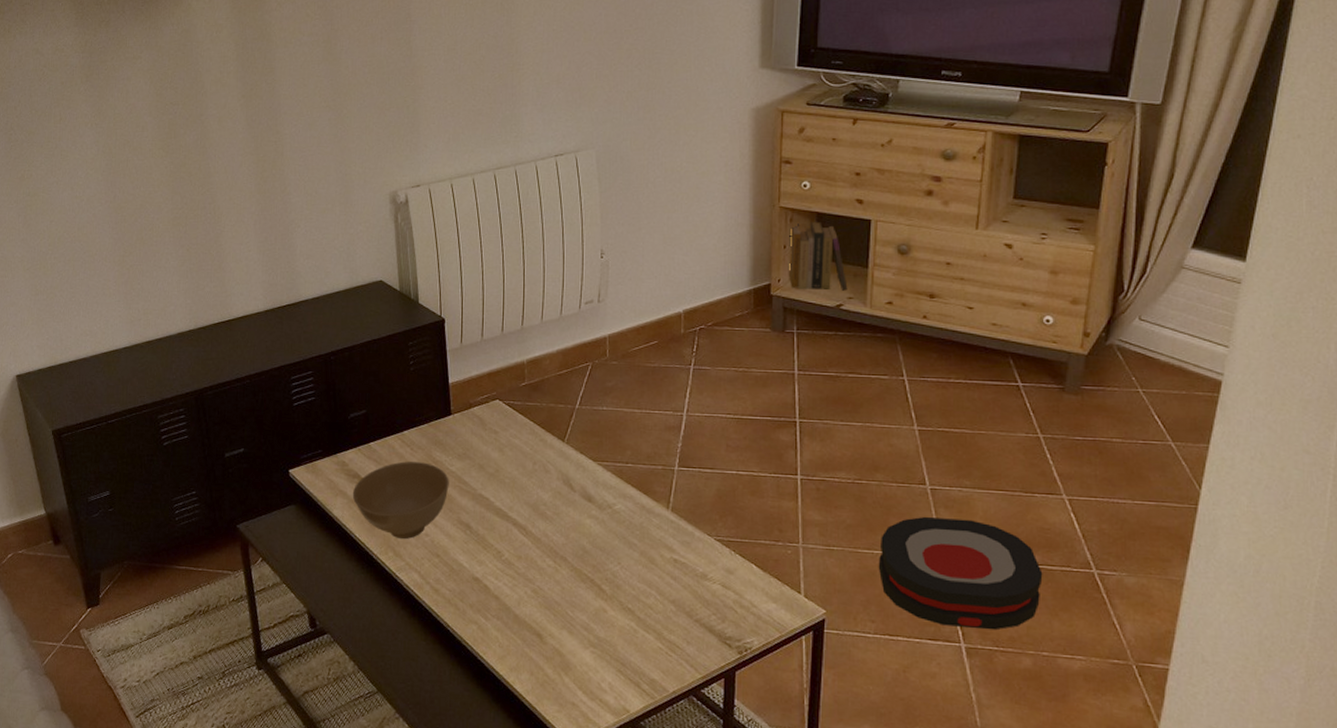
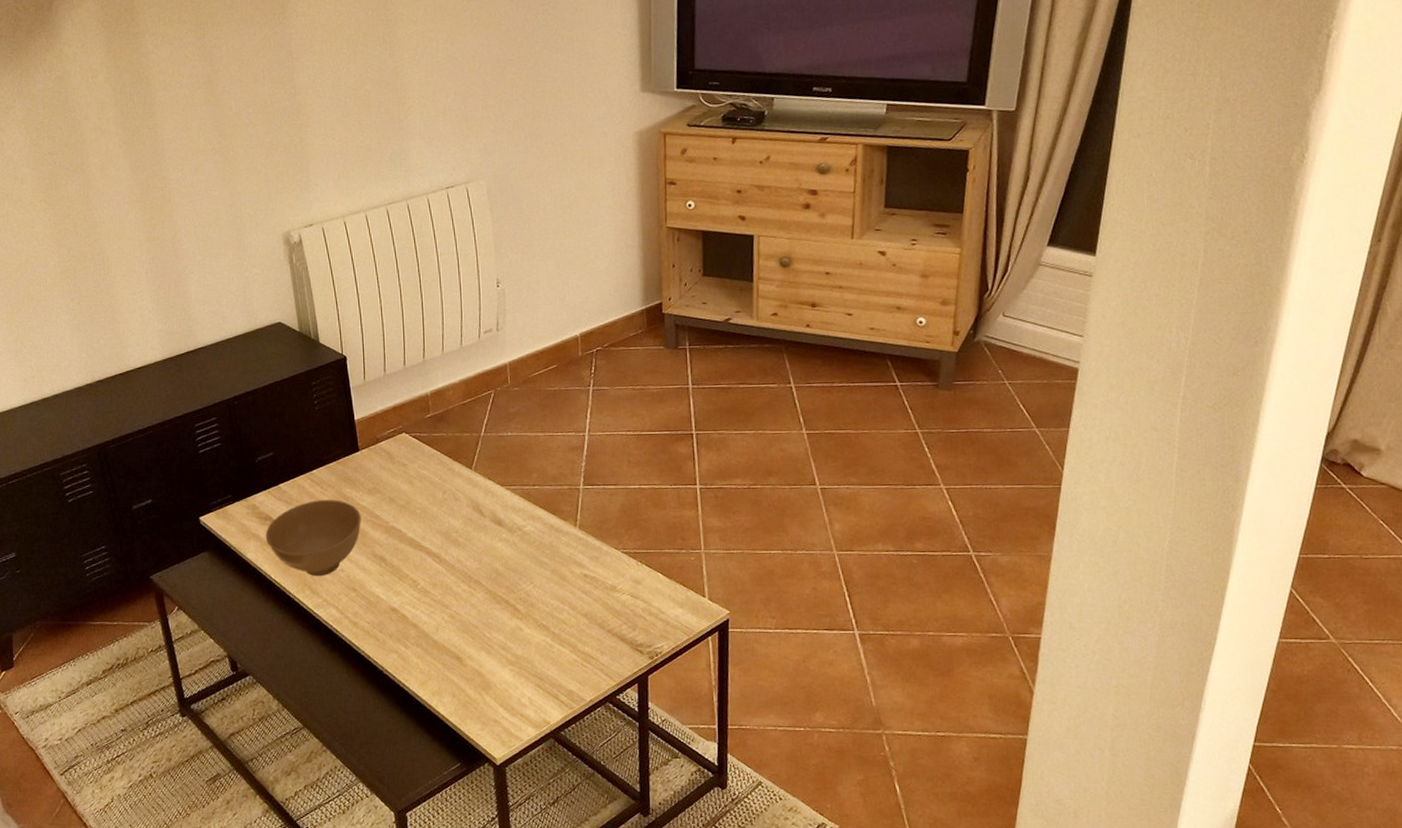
books: present [788,221,848,291] -> none [677,239,735,306]
robot vacuum: present [878,516,1043,630] -> none [775,514,926,616]

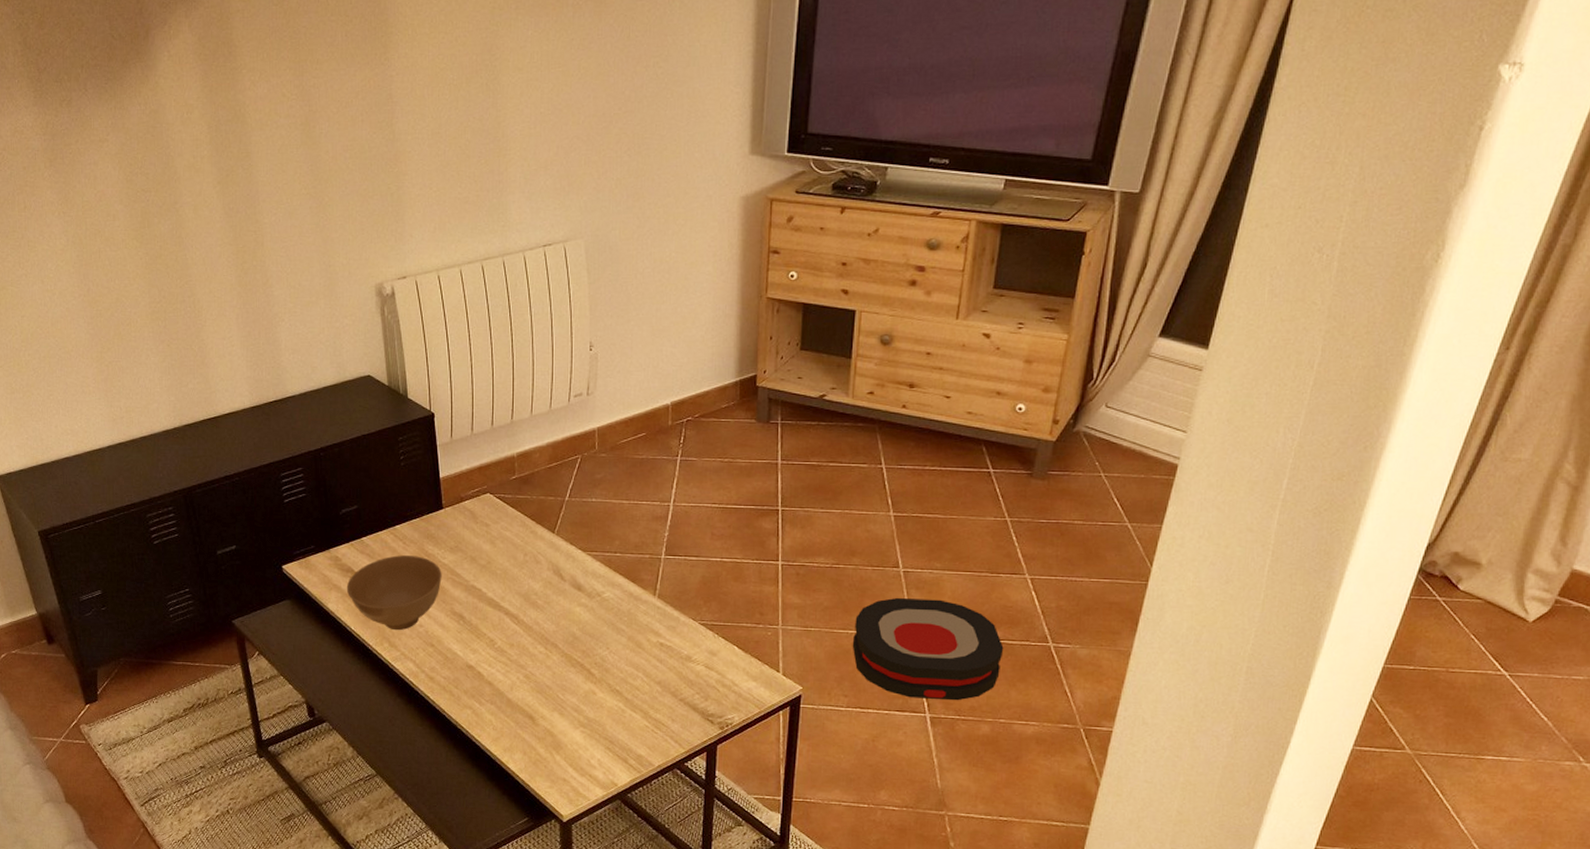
robot vacuum: none [775,514,926,616] -> present [852,597,1004,701]

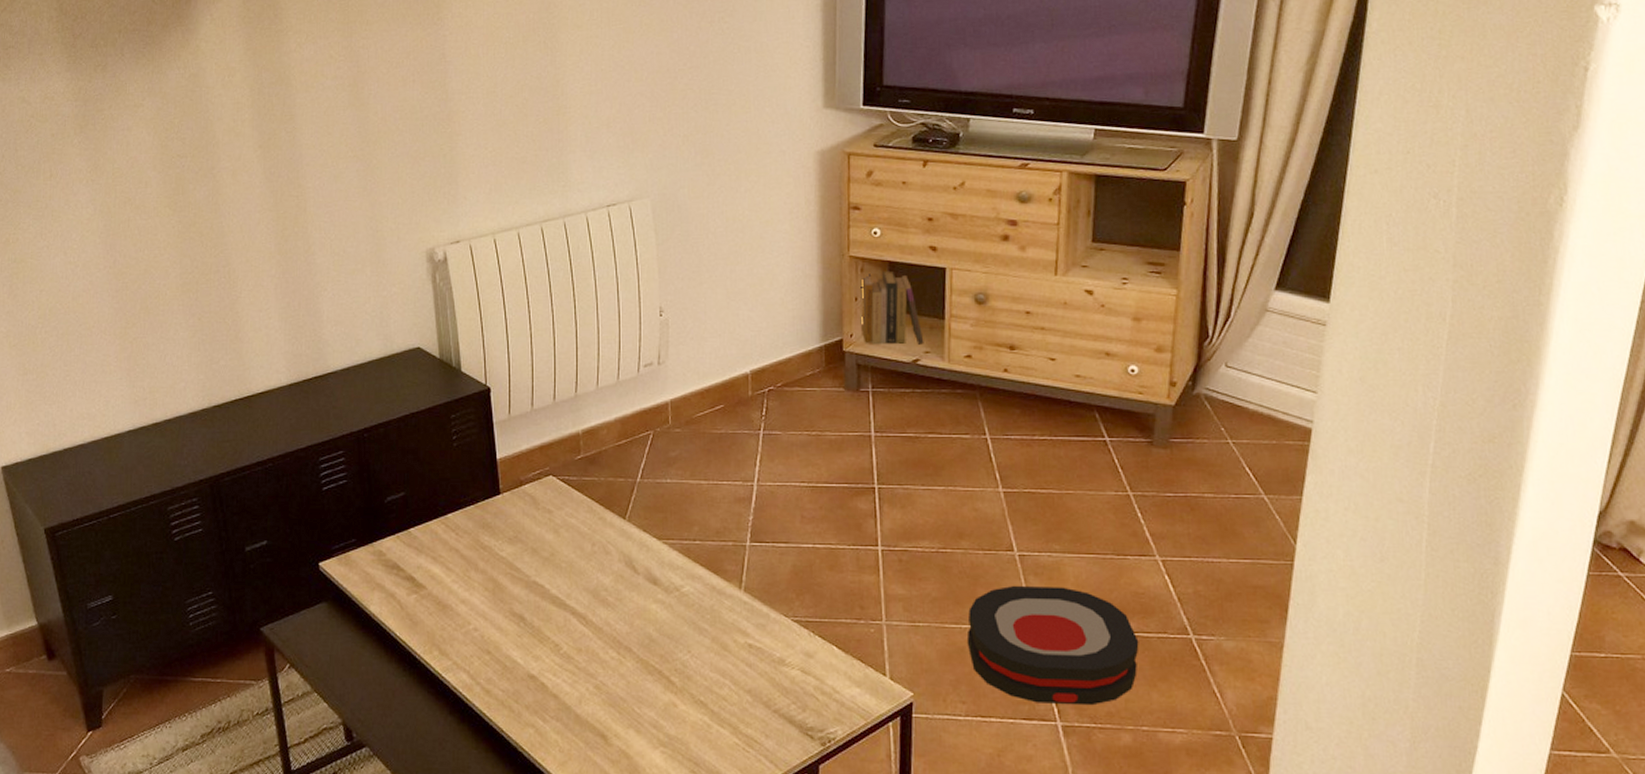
bowl: present [346,555,442,631] -> none [391,548,499,636]
books: none [773,312,831,381] -> present [860,271,924,345]

